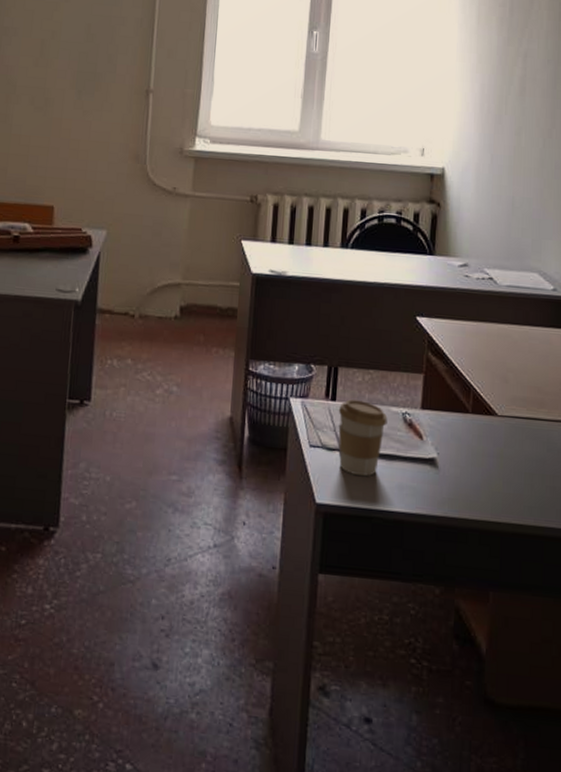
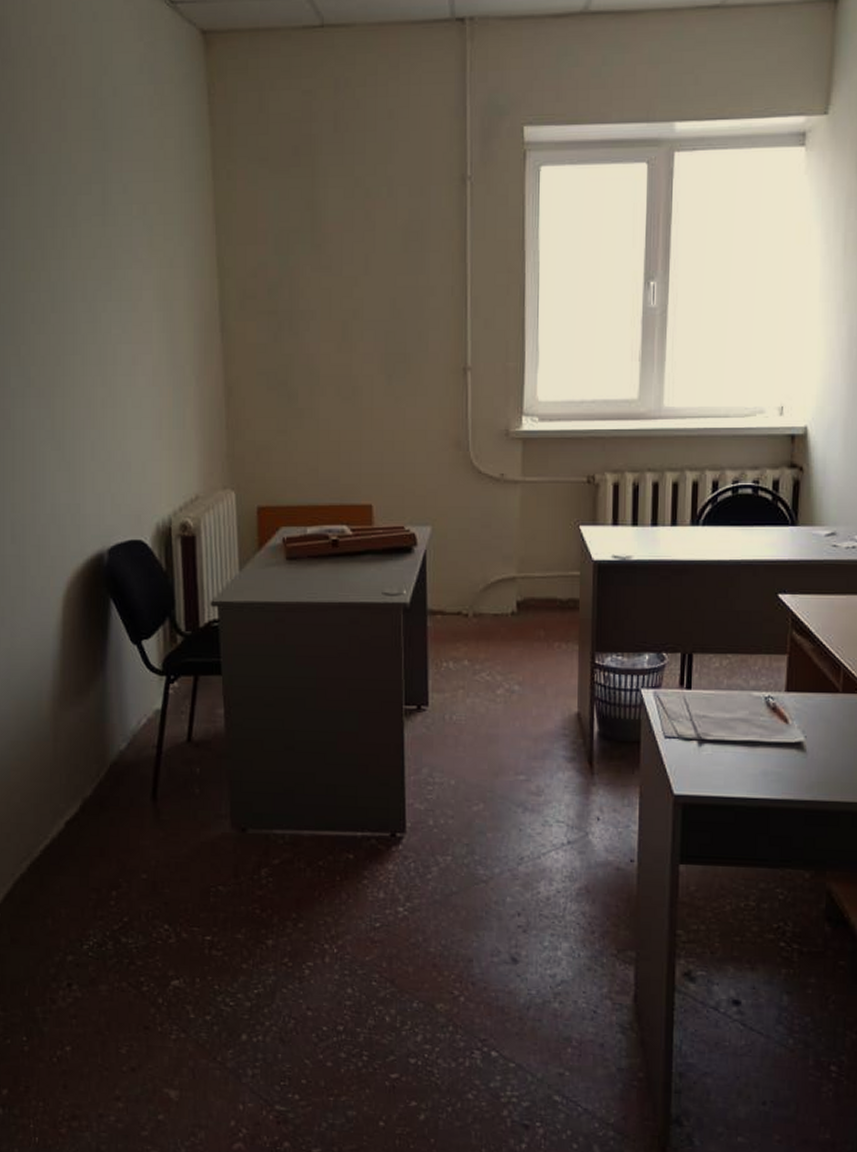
coffee cup: present [338,399,388,477] -> none [694,687,749,765]

